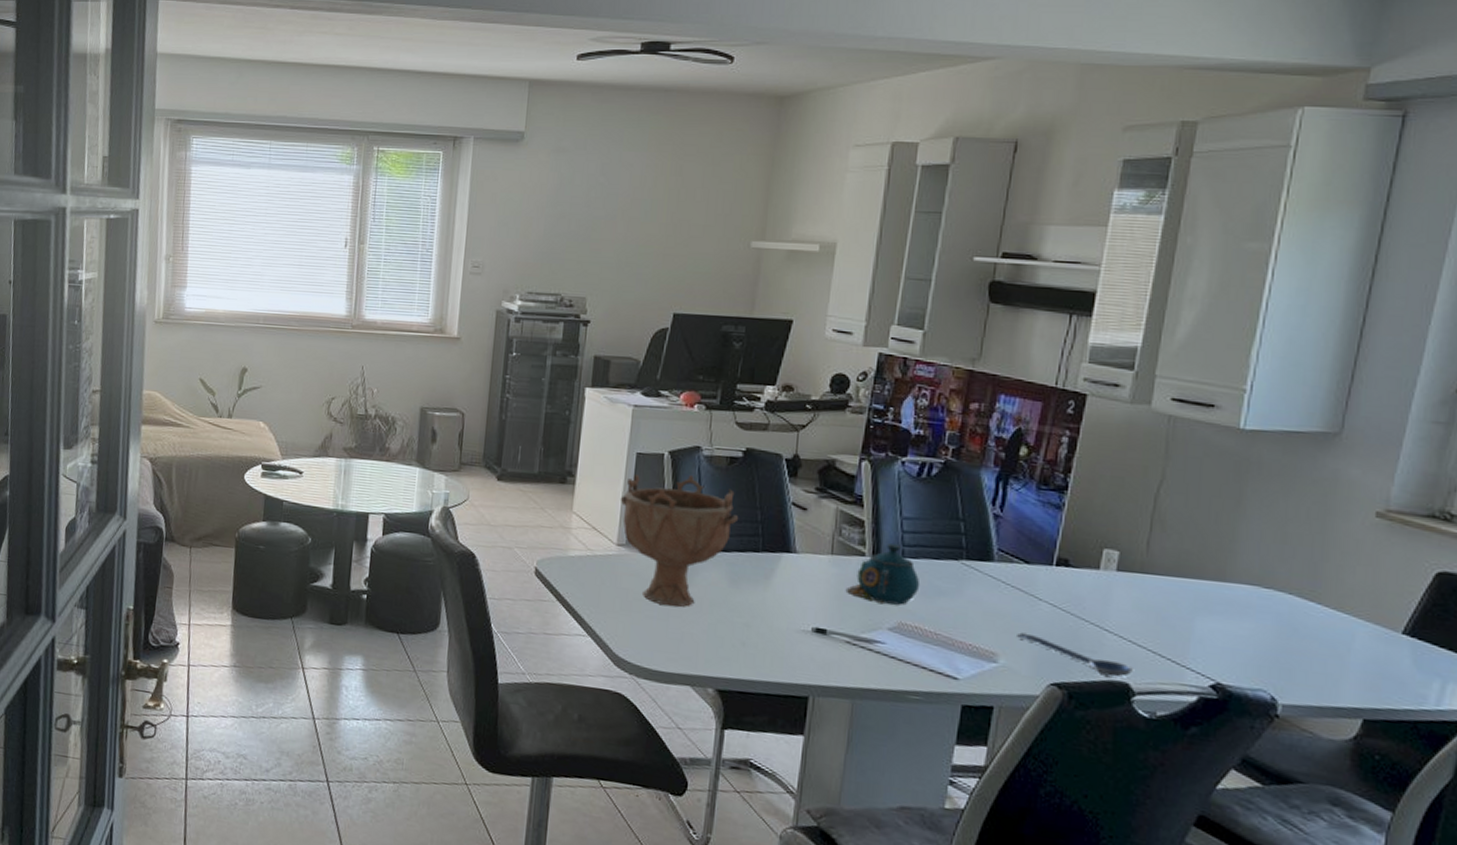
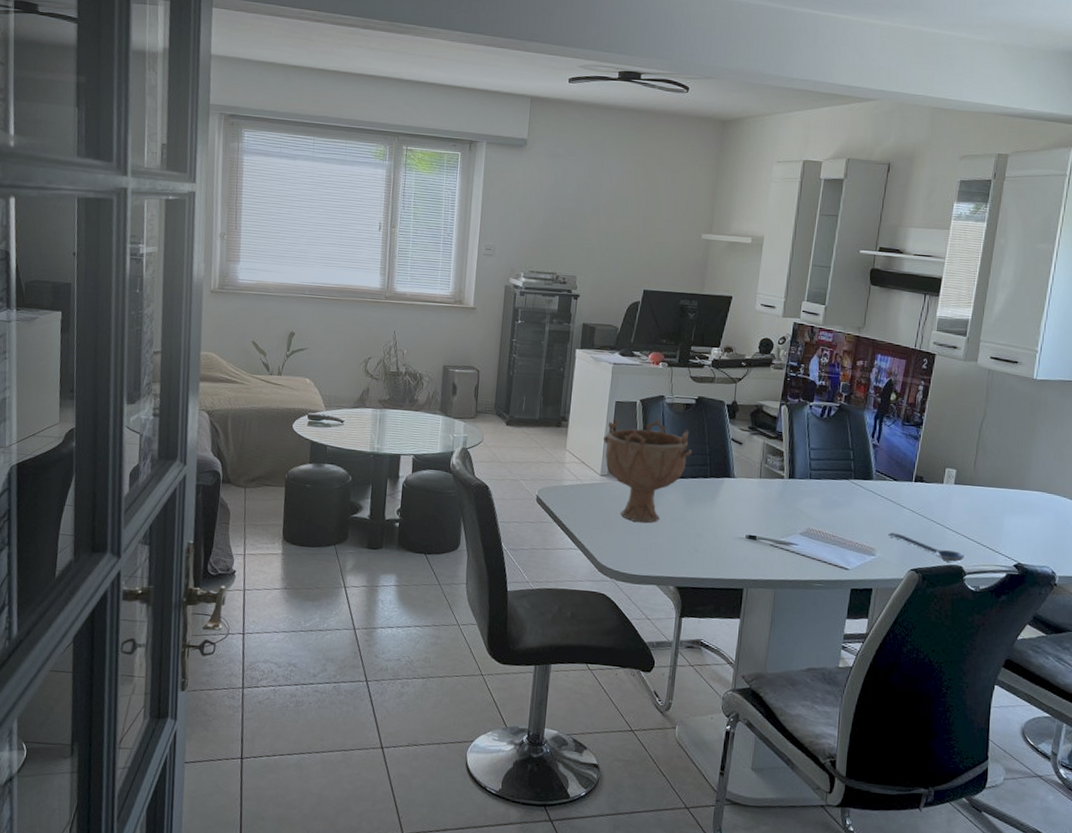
teapot: present [845,543,920,605] -> none [770,468,823,515]

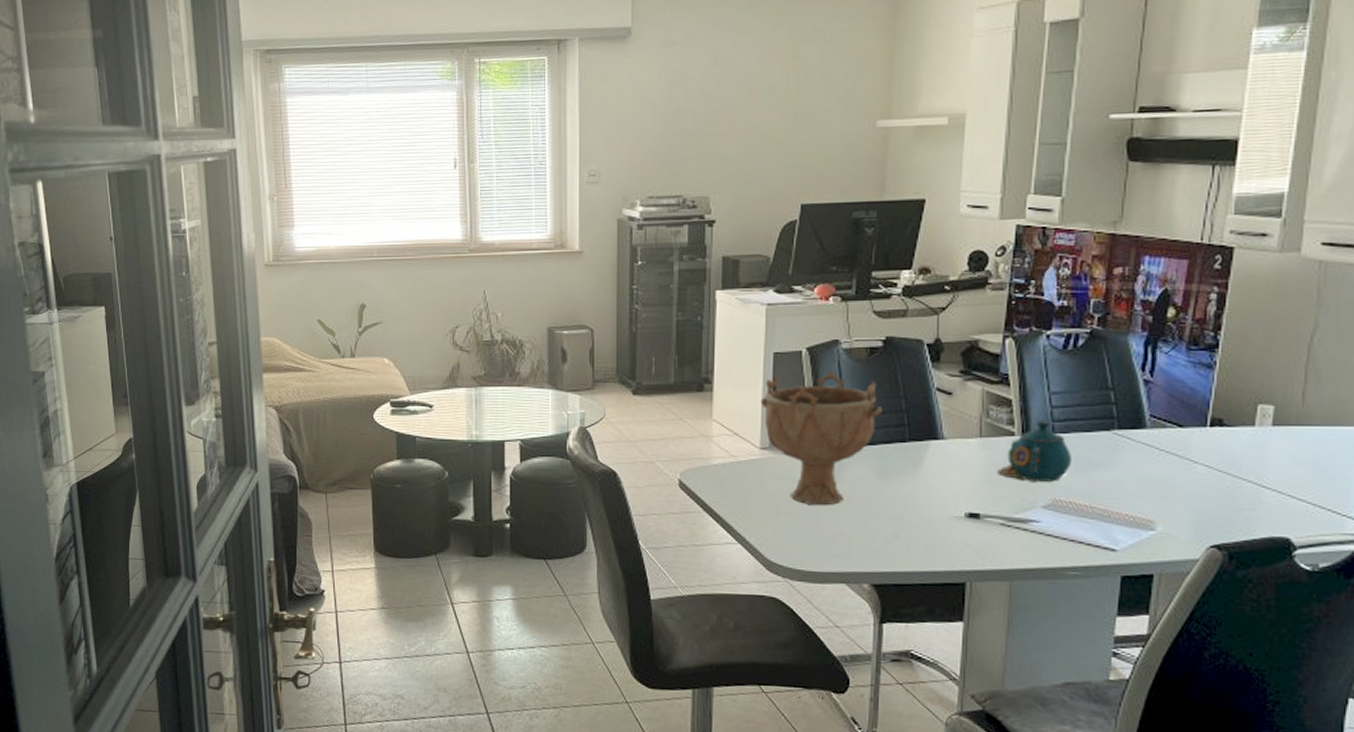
teapot: none [770,468,823,515] -> present [996,420,1073,483]
spoon: present [888,532,966,562] -> none [1174,497,1295,533]

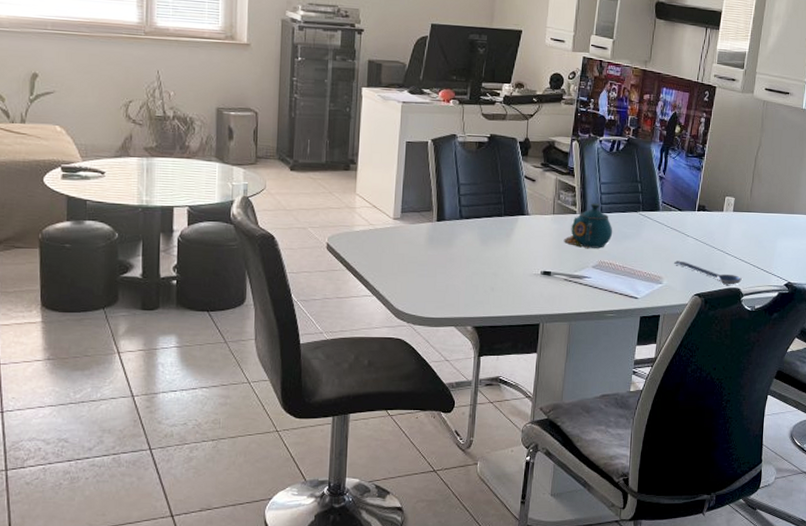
decorative bowl: present [760,369,883,506] -> none [394,157,487,266]
spoon: none [1174,497,1295,533] -> present [674,260,743,285]

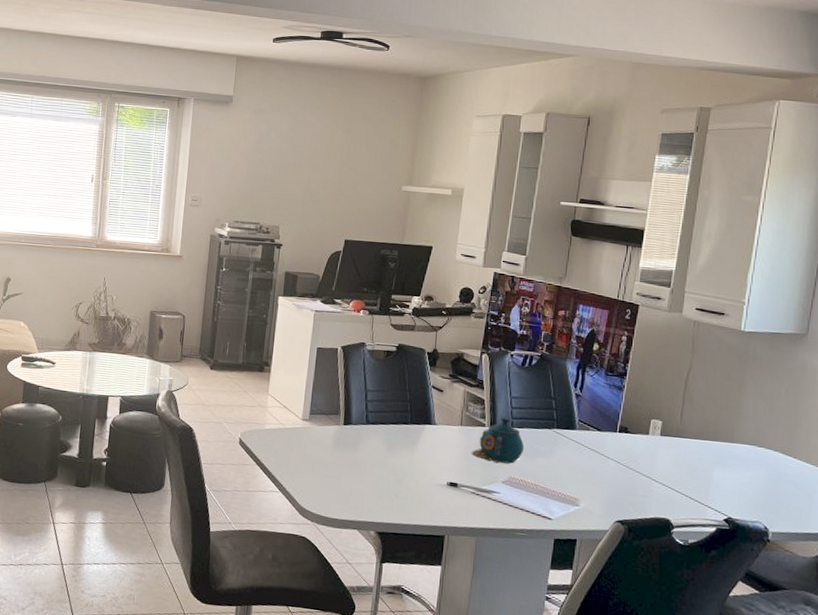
spoon: present [674,260,743,285] -> none [592,483,673,515]

